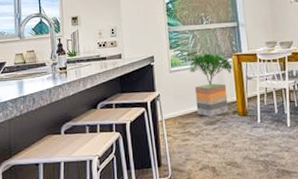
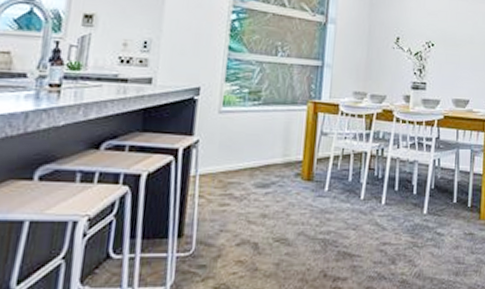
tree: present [189,53,234,117] -> none [246,94,307,177]

